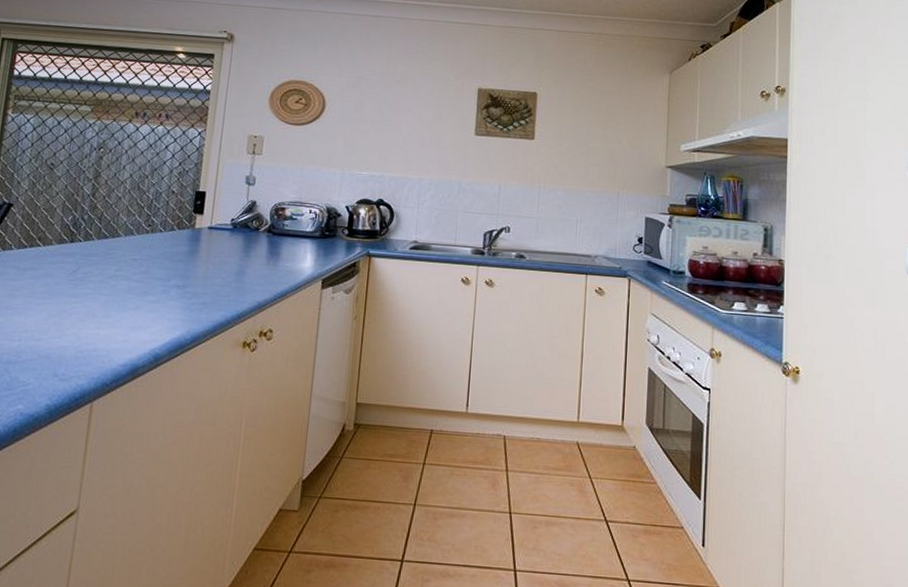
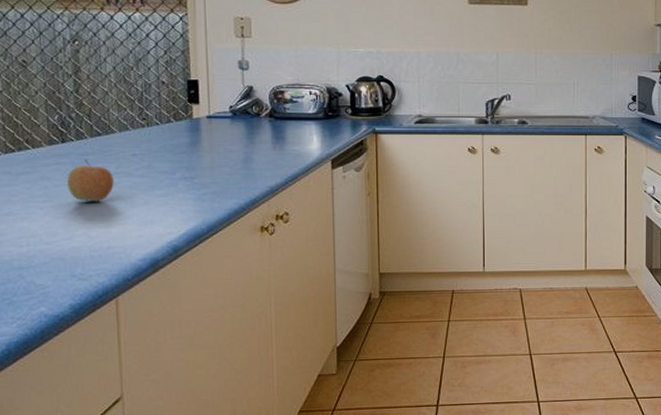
fruit: none [67,260,112,303] -> present [67,159,114,202]

